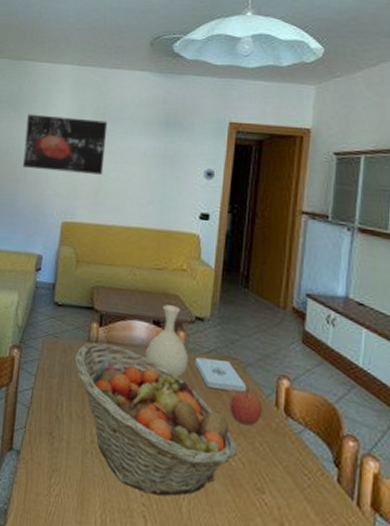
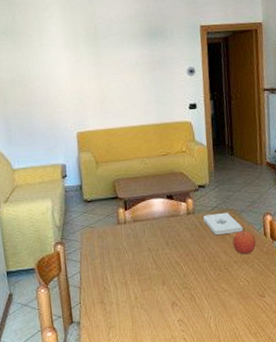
wall art: present [23,114,108,175] -> none [26,39,104,92]
fruit basket: present [73,342,237,496] -> none [109,221,243,322]
vase: present [145,305,189,377] -> none [165,181,199,234]

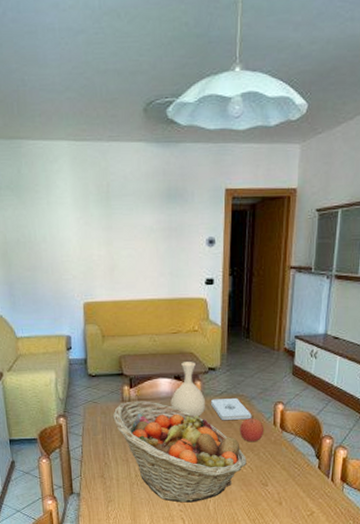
fruit basket: none [109,221,243,322] -> present [112,401,247,503]
vase: none [165,181,199,234] -> present [171,362,206,417]

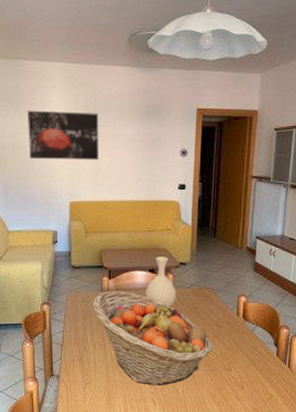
wall art: none [32,198,115,256] -> present [27,110,99,160]
notepad: present [210,397,252,420] -> none [180,290,218,310]
apple: present [239,416,265,442] -> none [206,306,229,331]

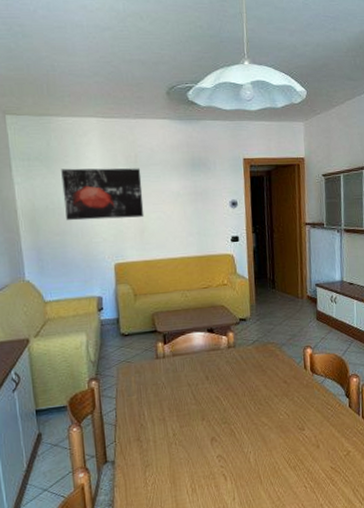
fruit basket: present [92,291,213,386] -> none [146,356,283,458]
vase: present [145,257,177,306] -> none [205,314,239,368]

